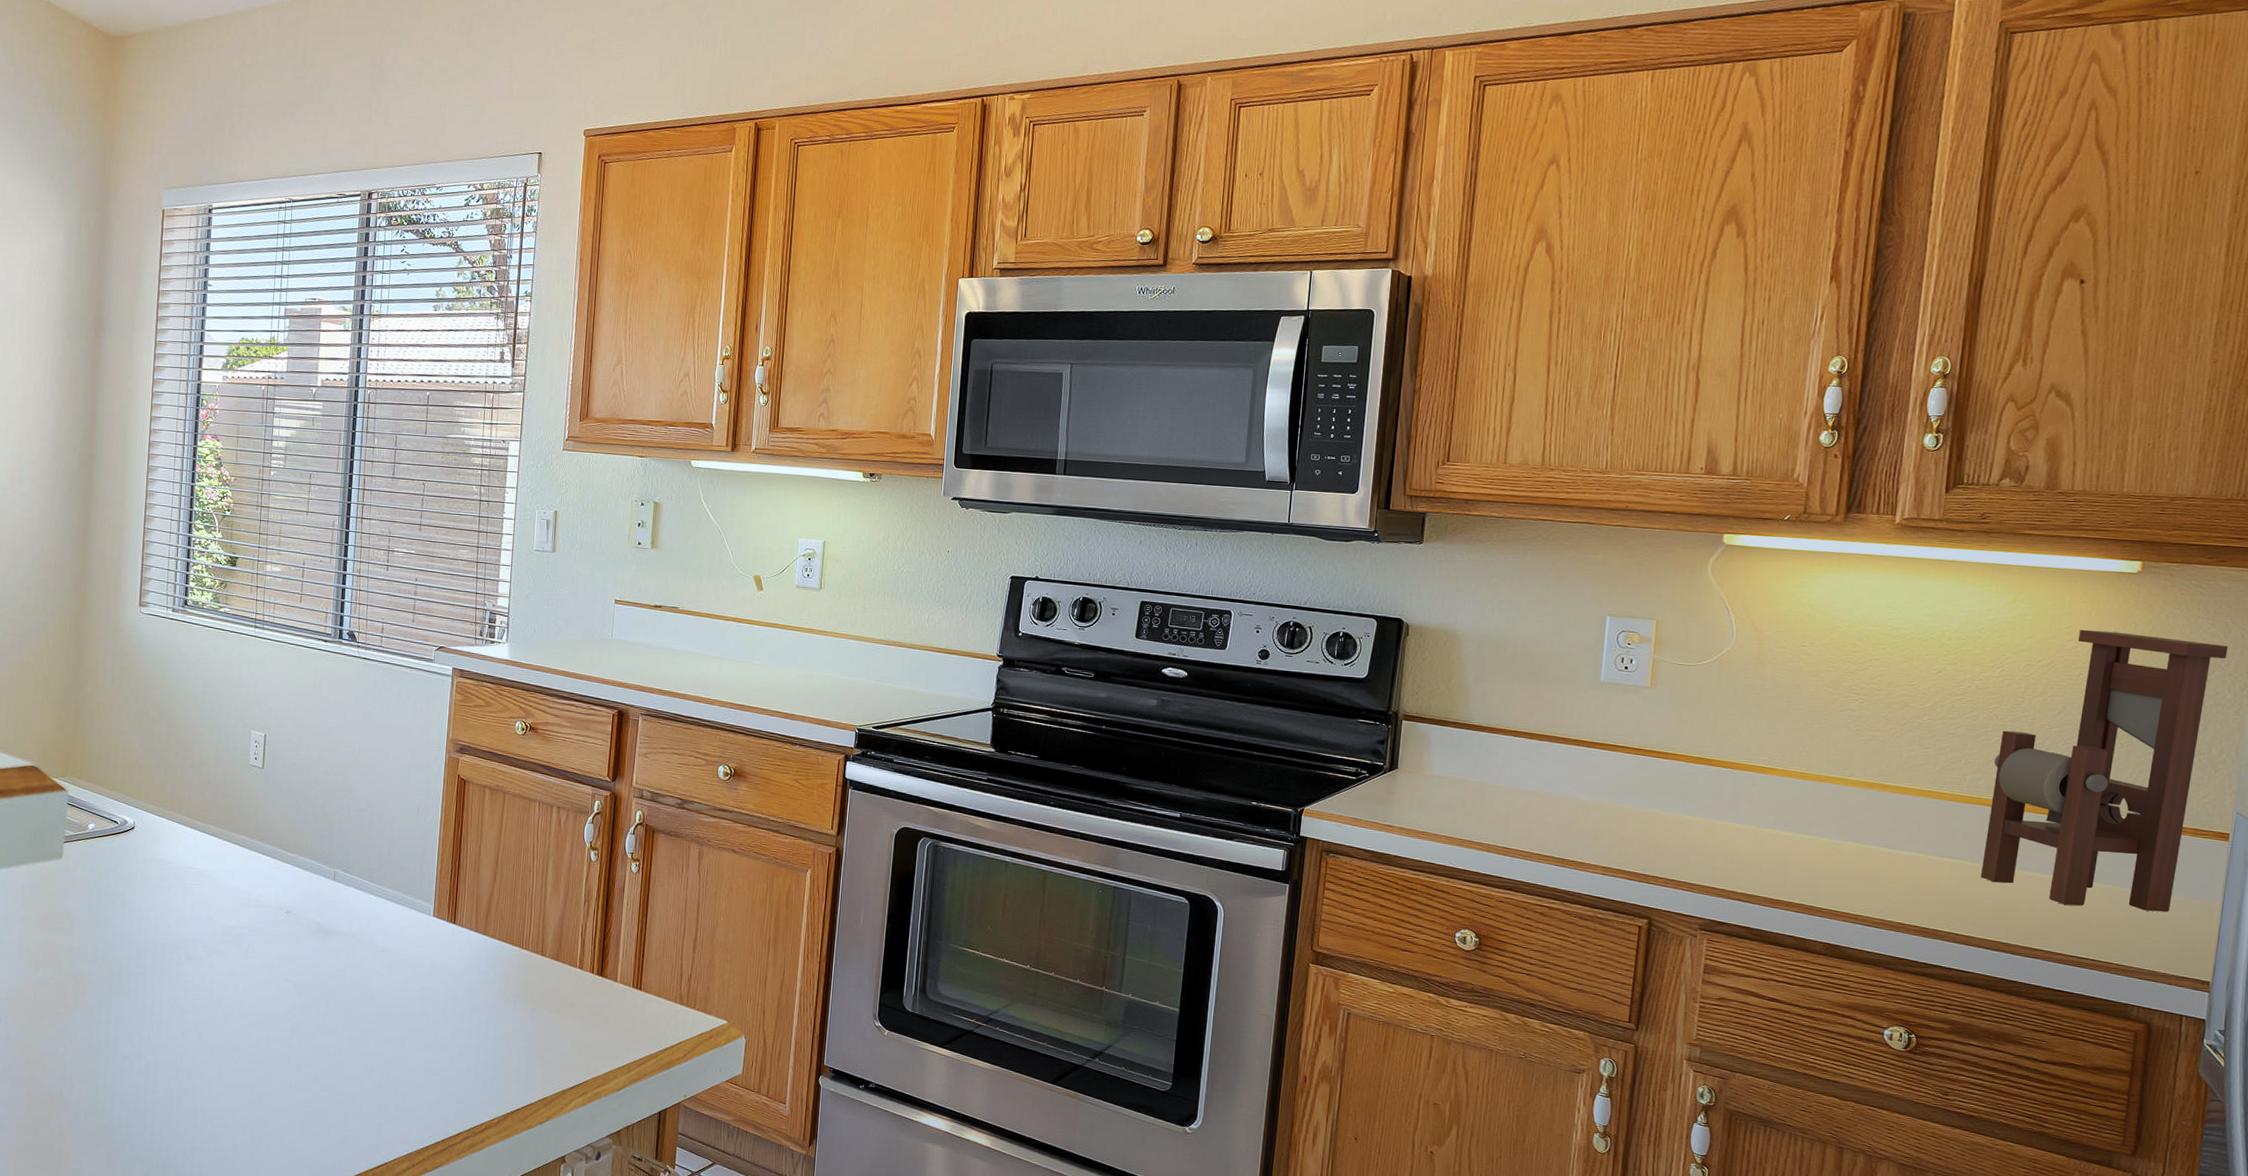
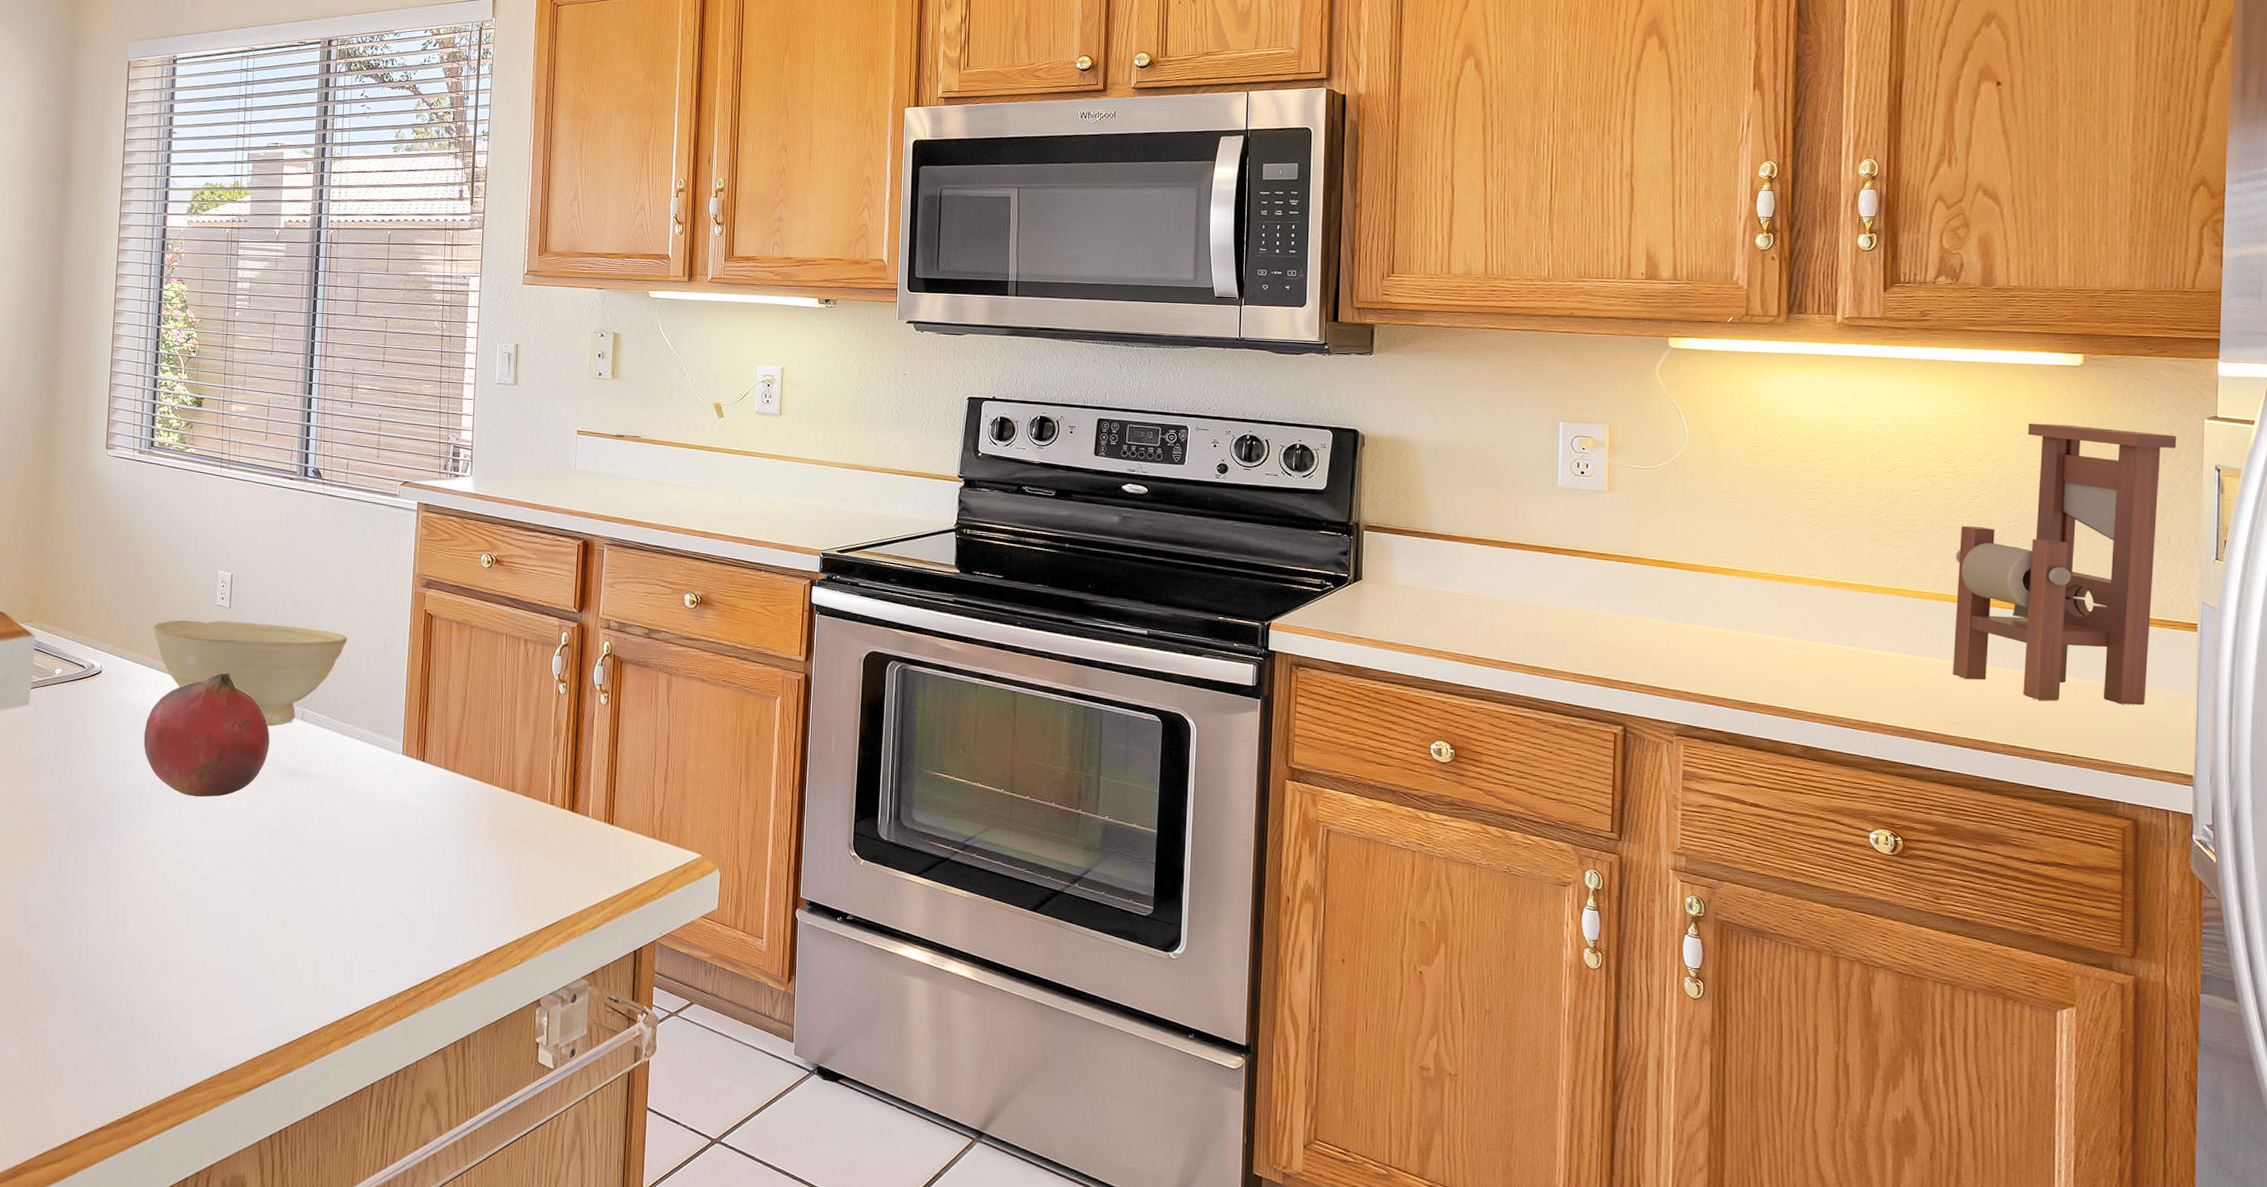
fruit: none [176,831,302,953] -> present [143,672,270,797]
bowl: none [186,778,380,886] -> present [153,620,348,727]

